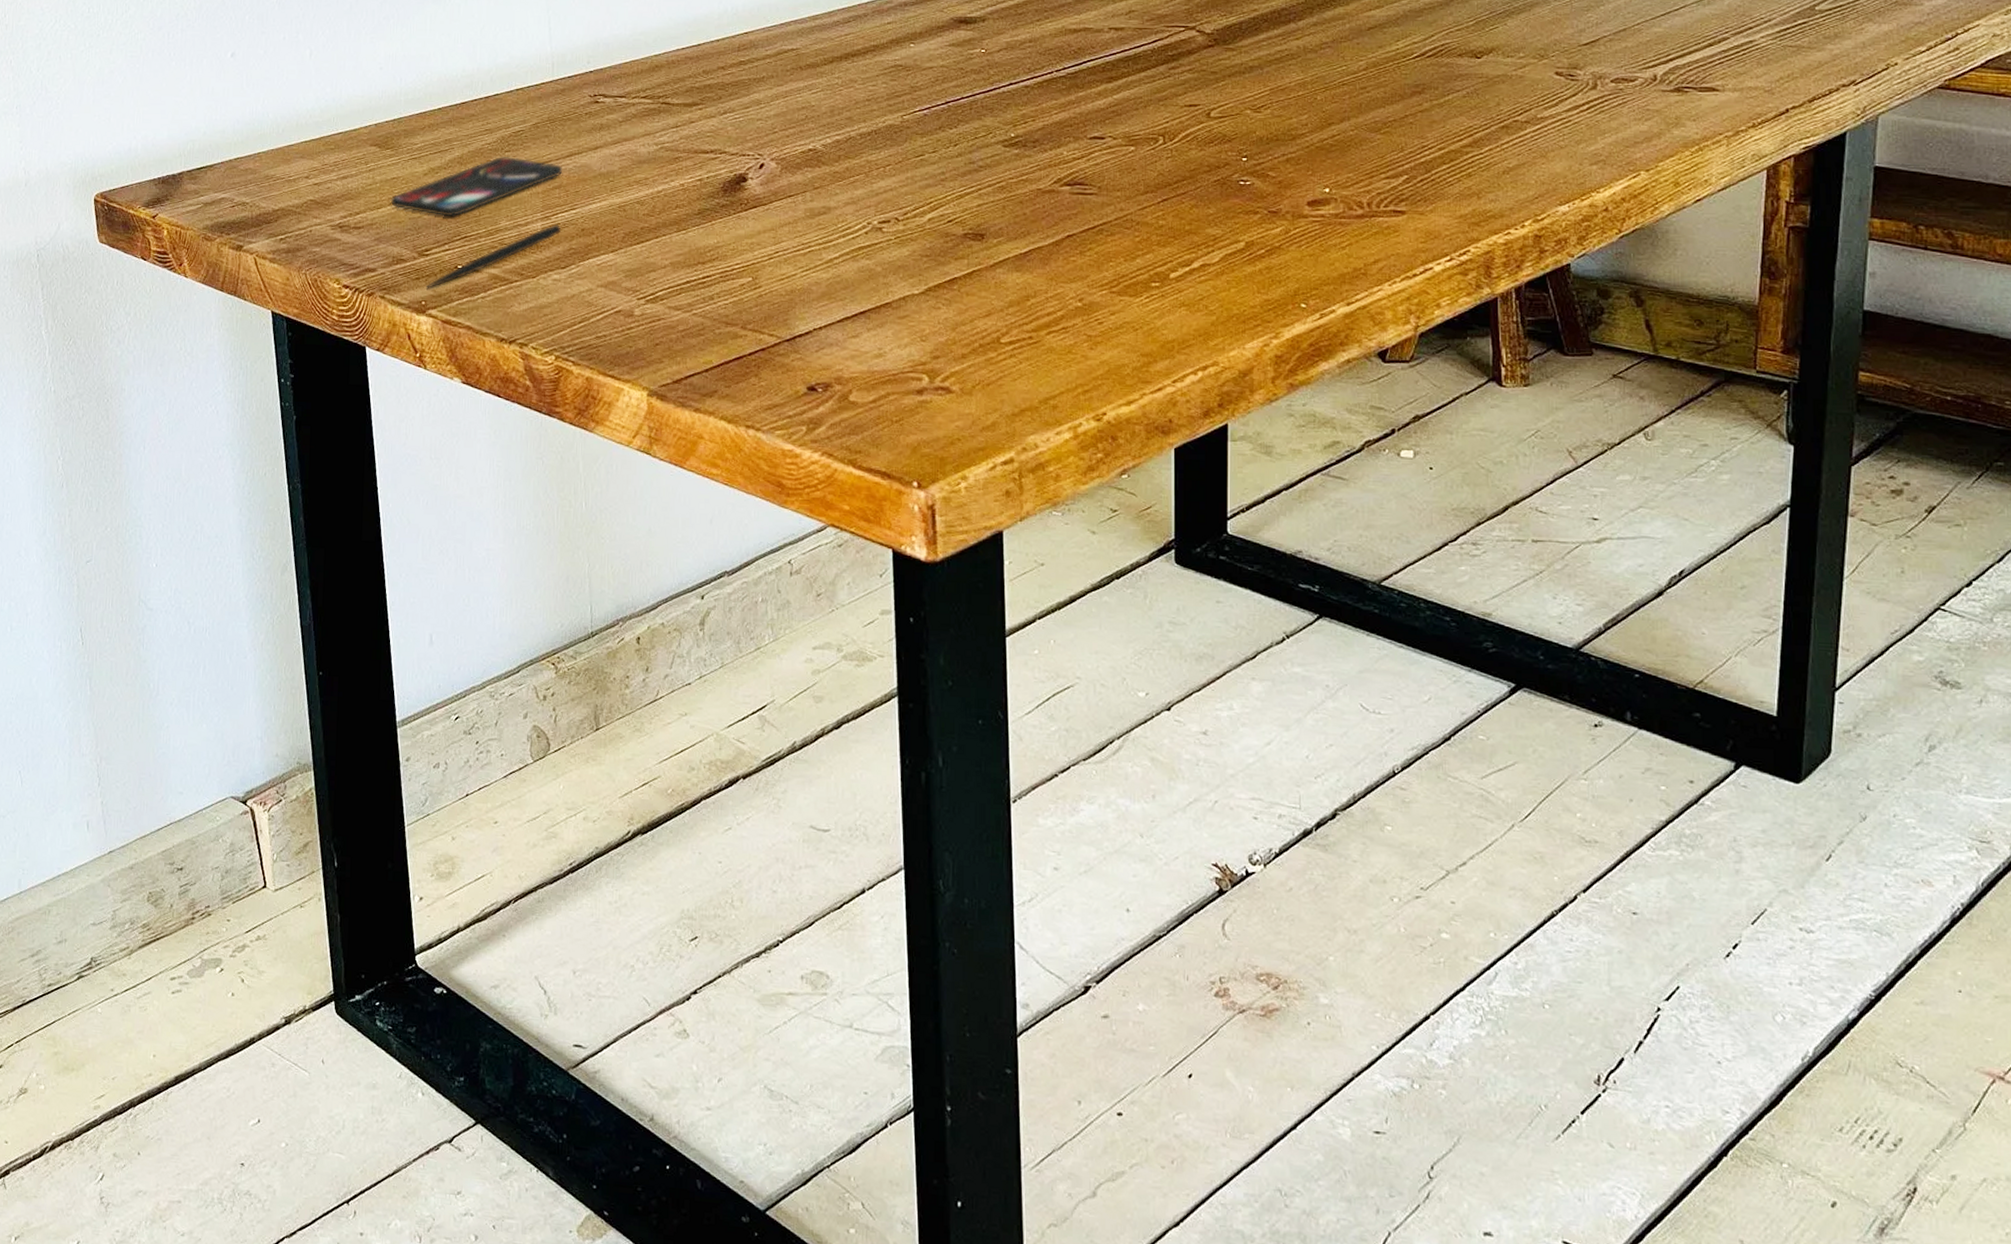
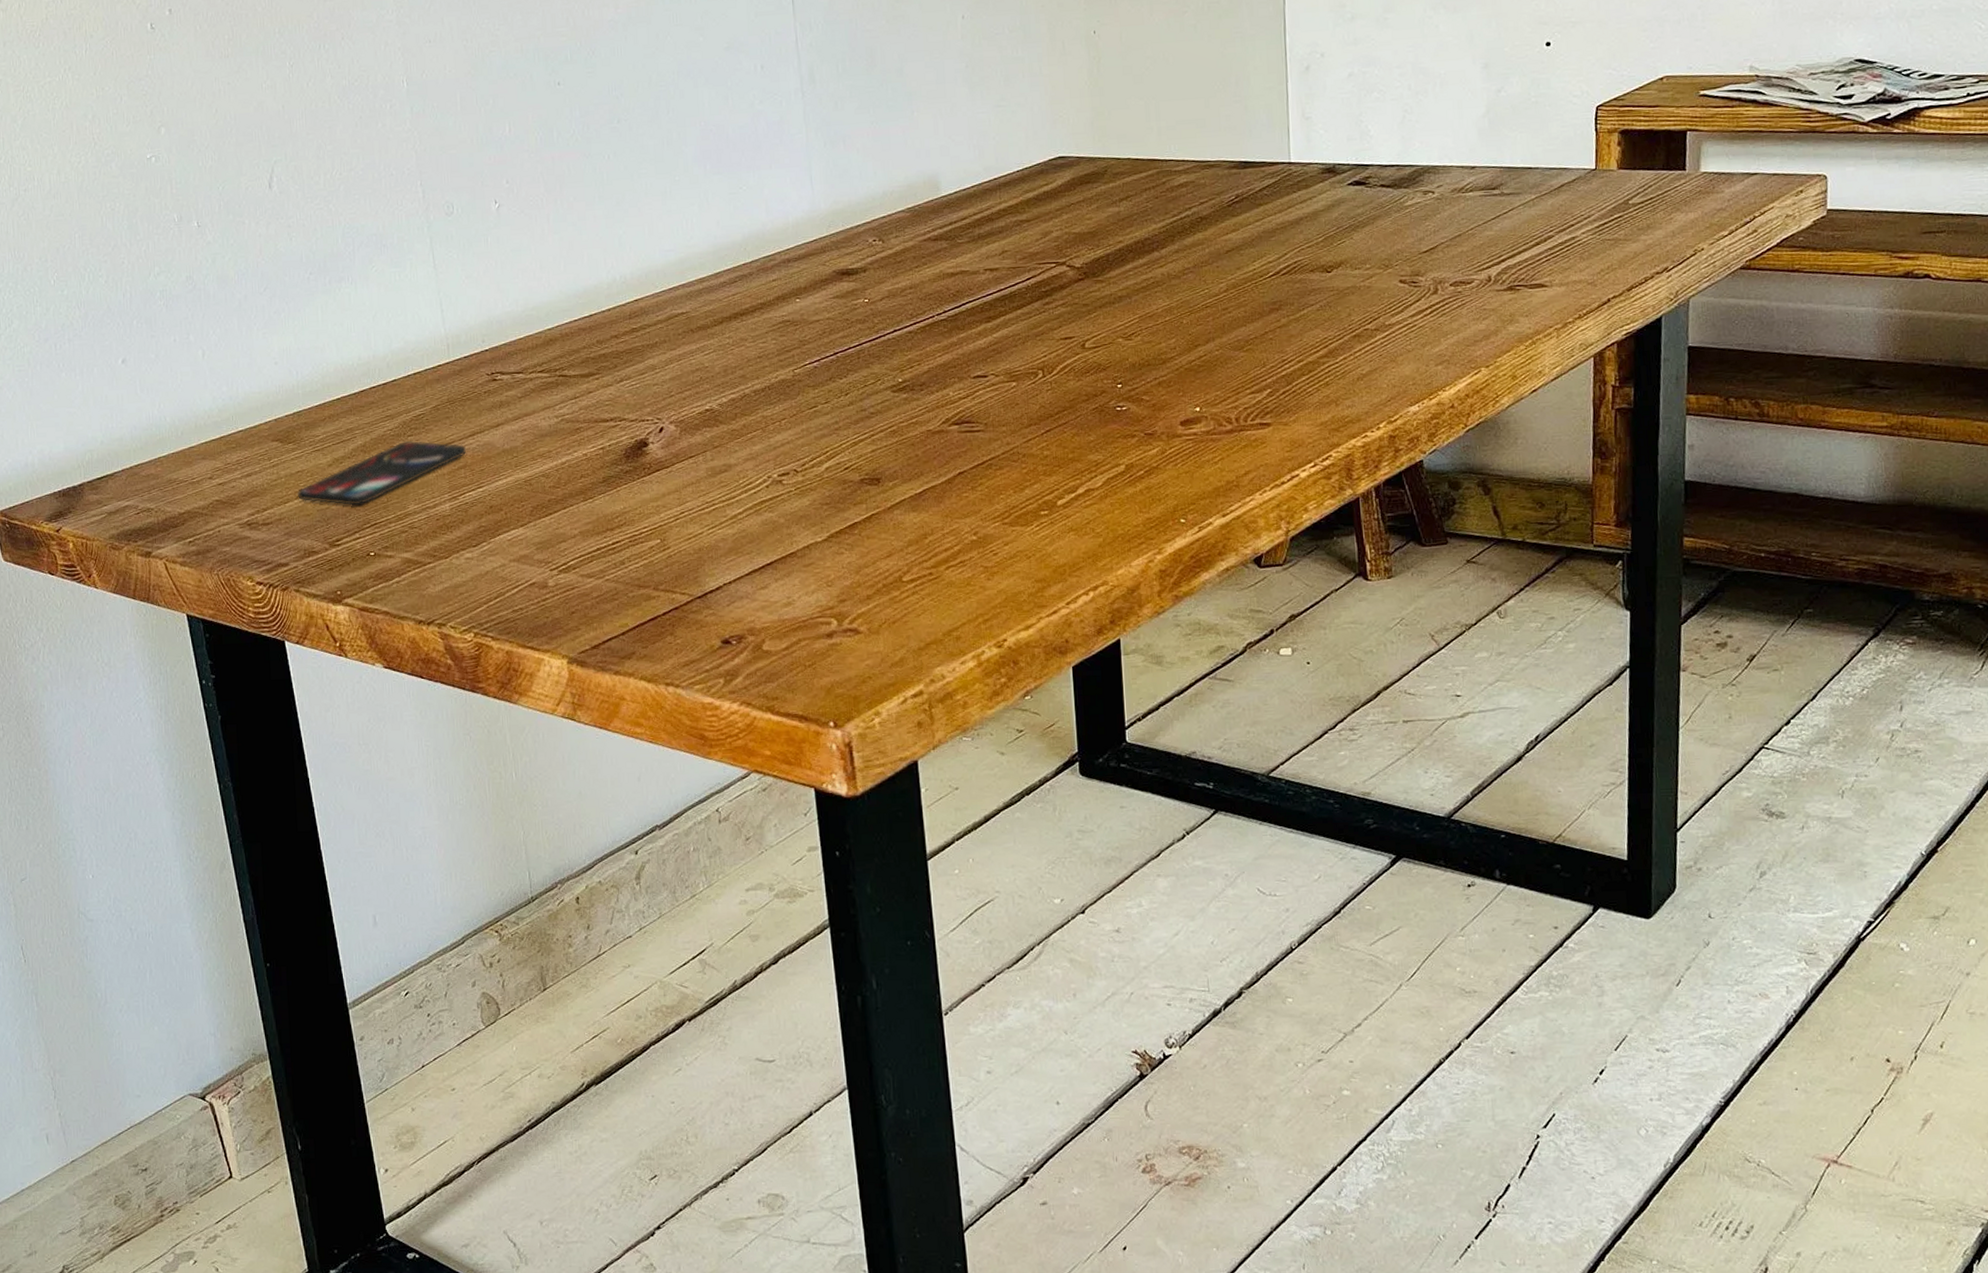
pen: present [427,224,562,289] -> none [341,504,470,578]

